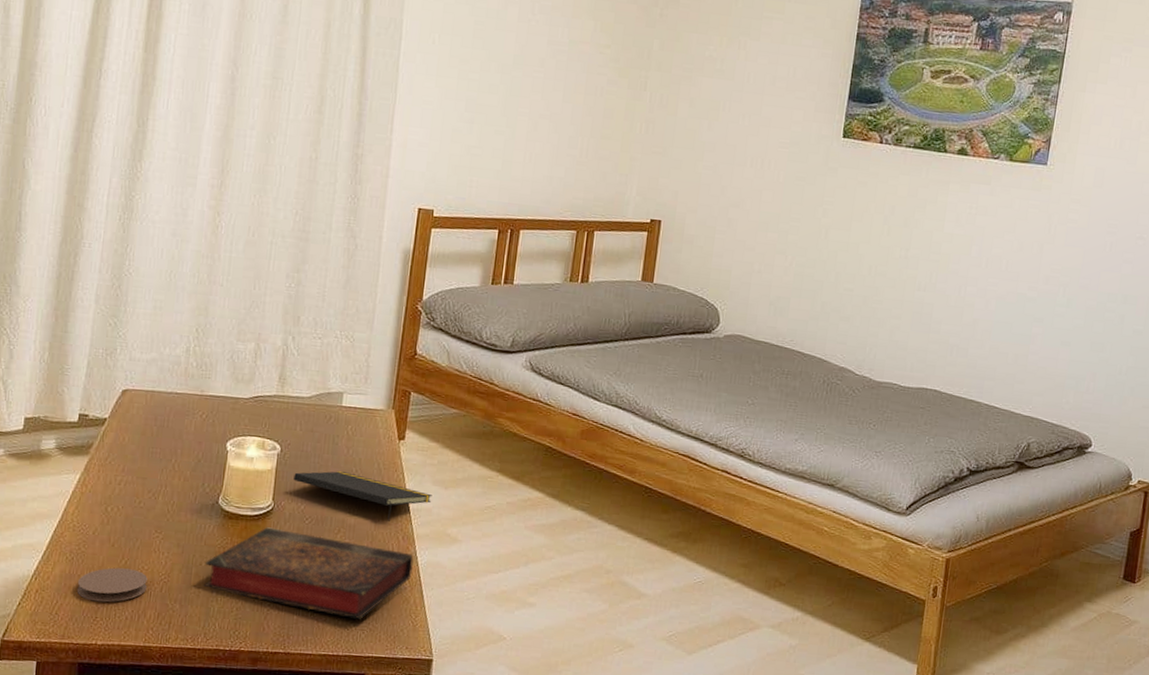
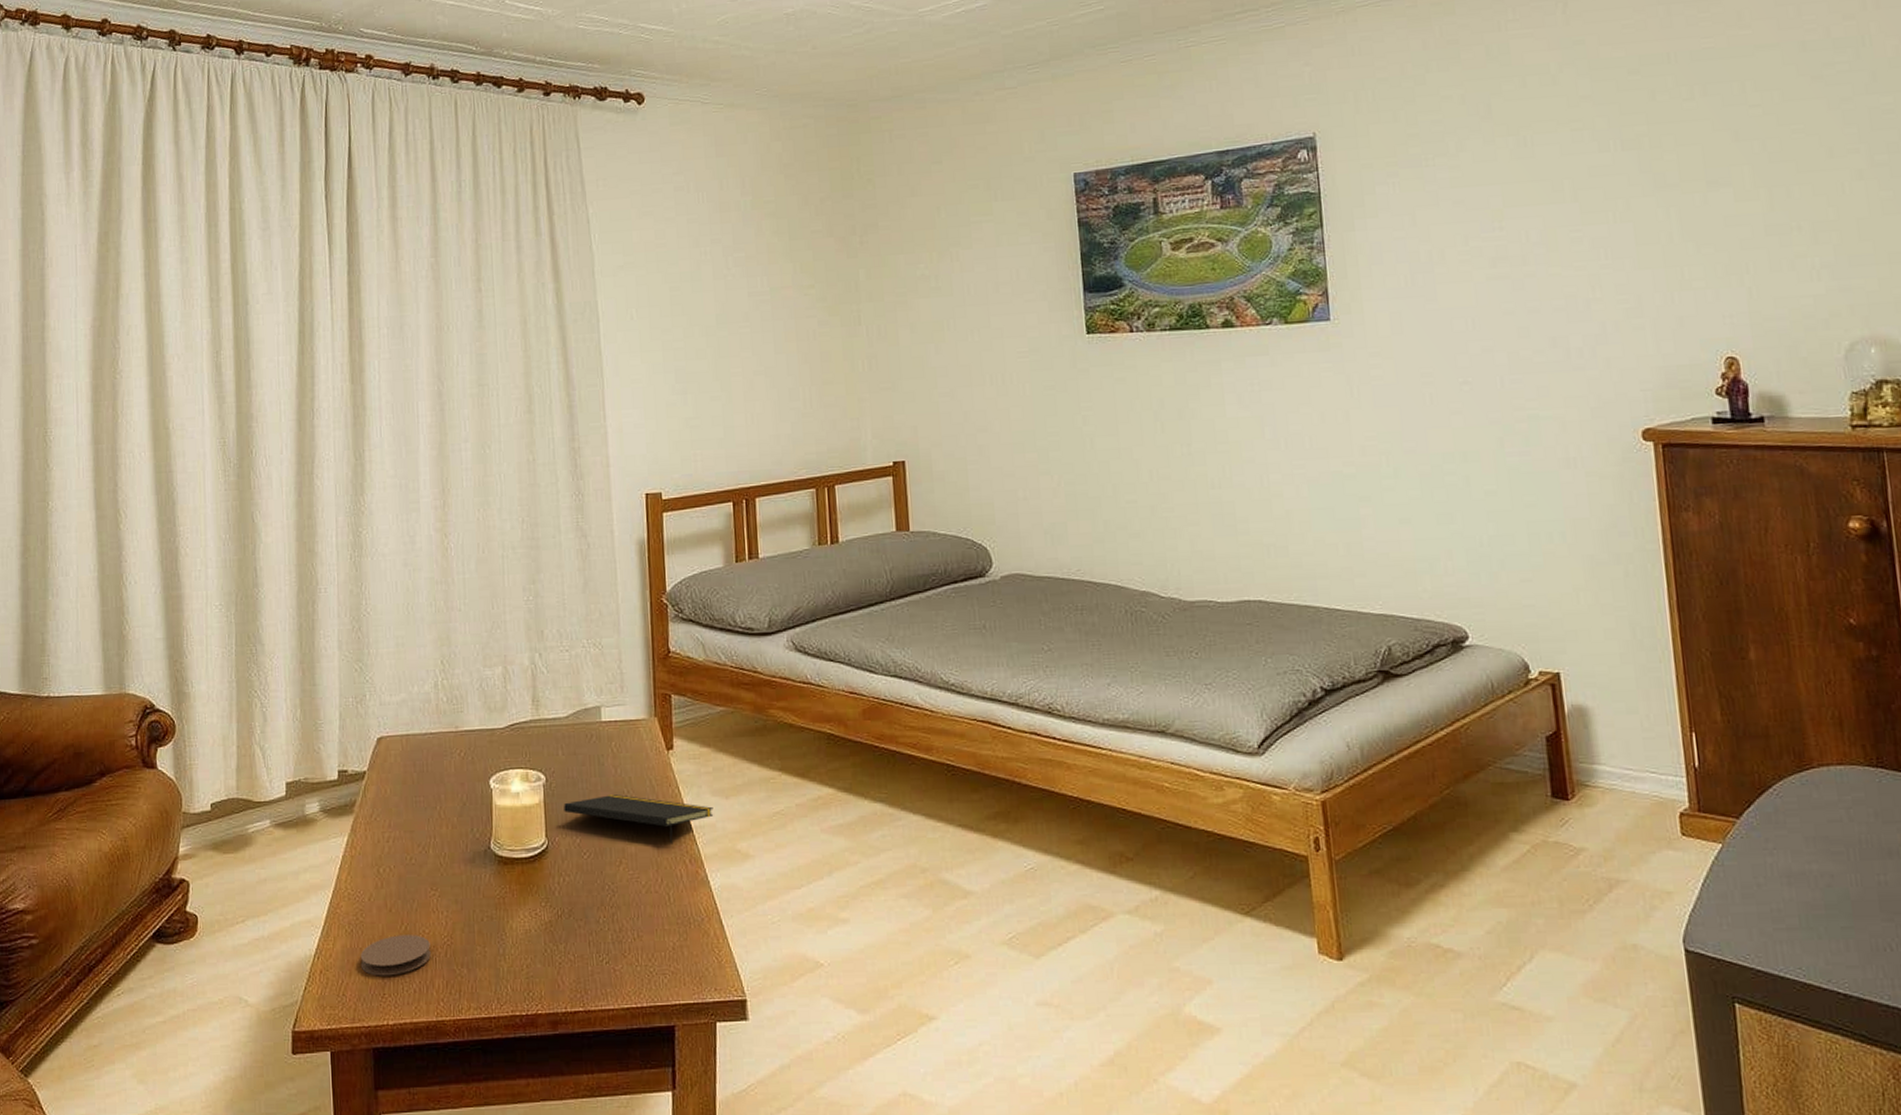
book: present [203,527,414,619] -> none [487,868,708,962]

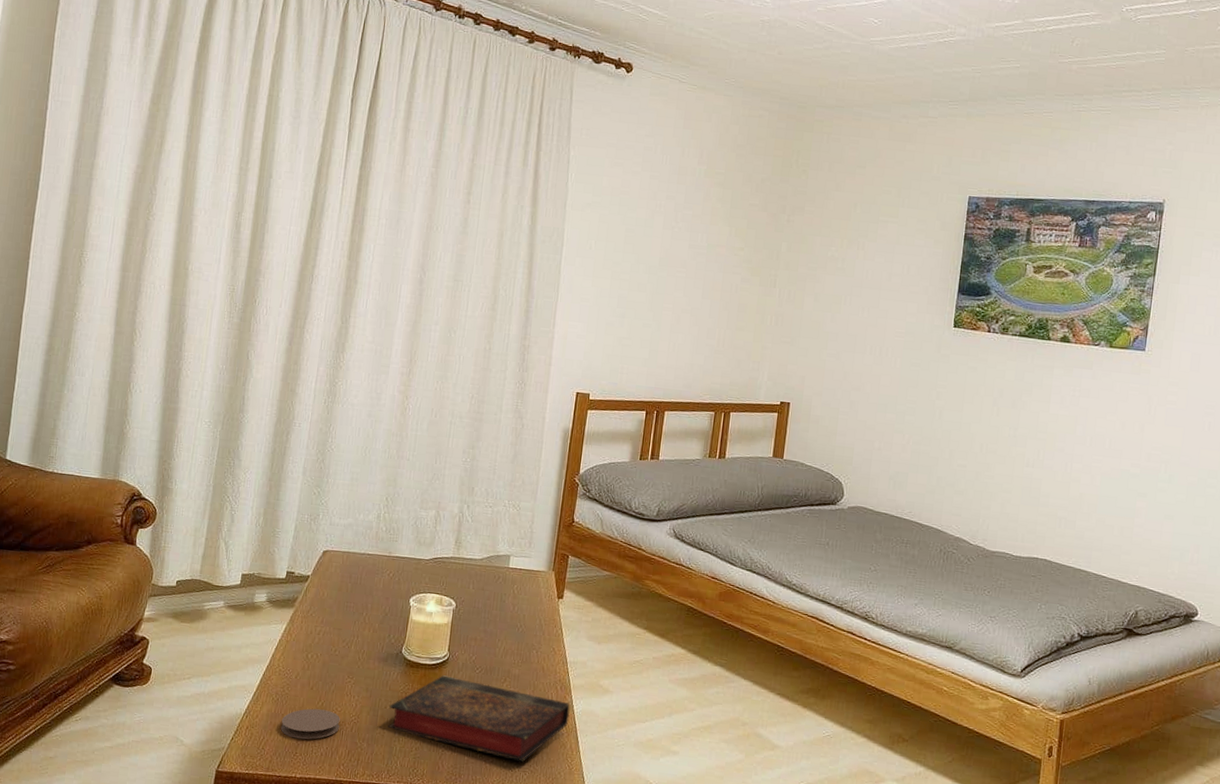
book: none [487,868,708,962] -> present [387,675,570,762]
notepad: present [564,794,714,844] -> none [466,626,587,672]

